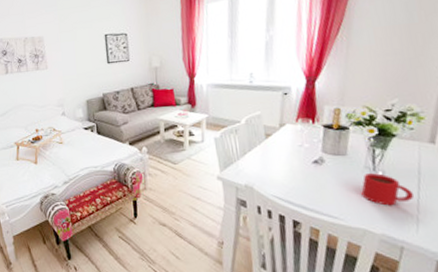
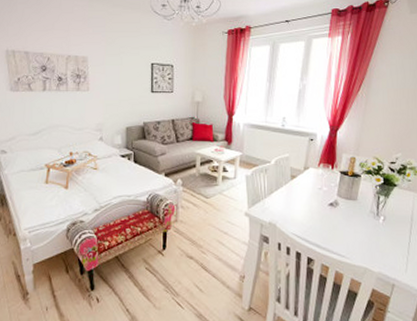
mug: present [361,173,414,206] -> none [366,218,406,248]

